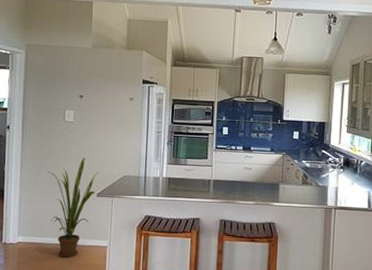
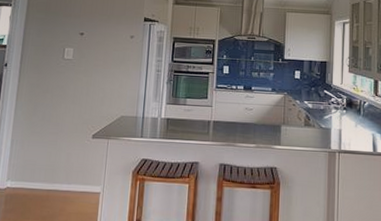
house plant: present [47,158,99,258] -> none [42,97,95,205]

